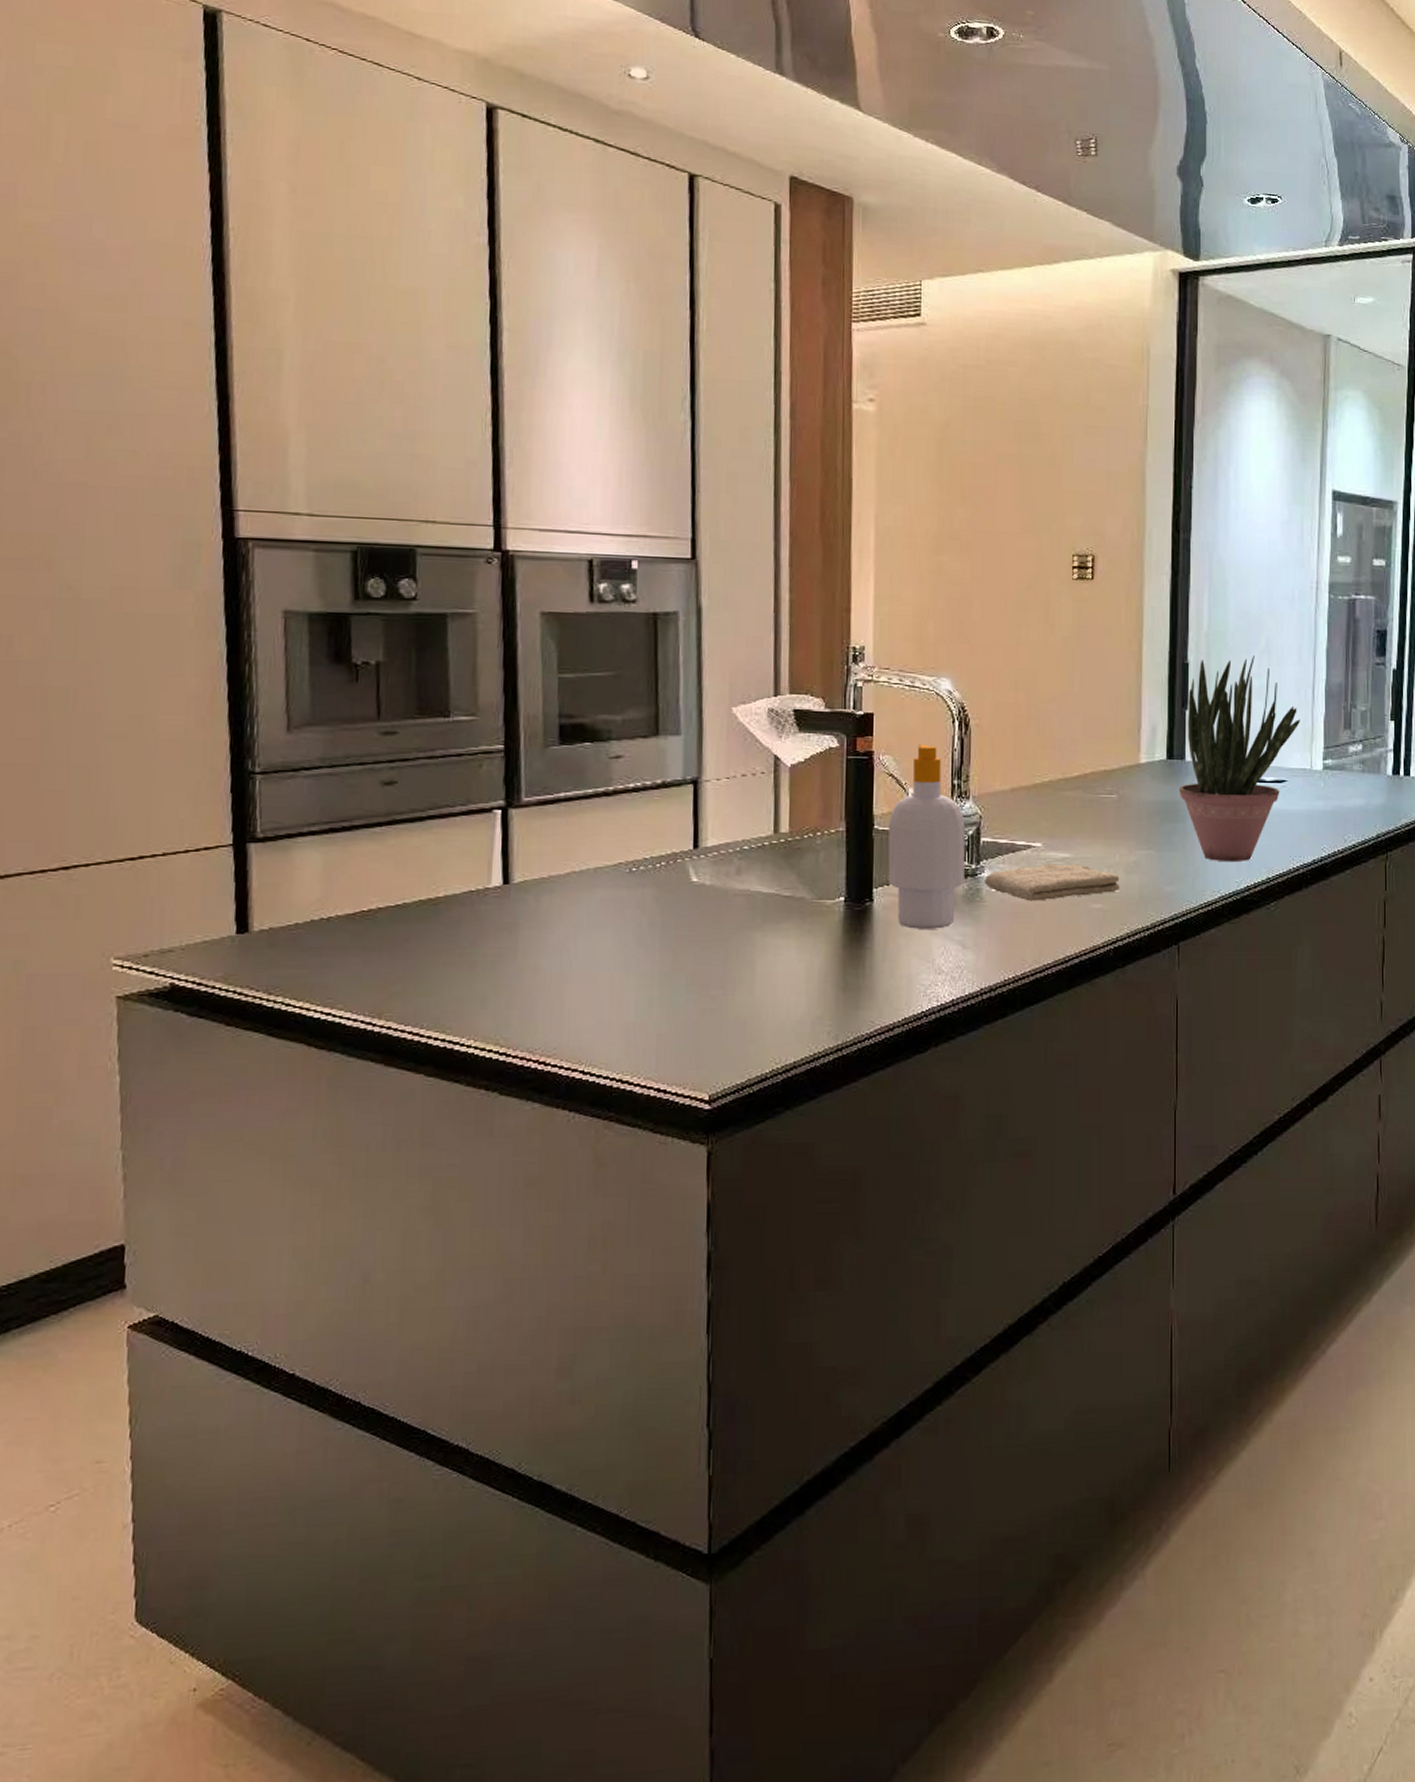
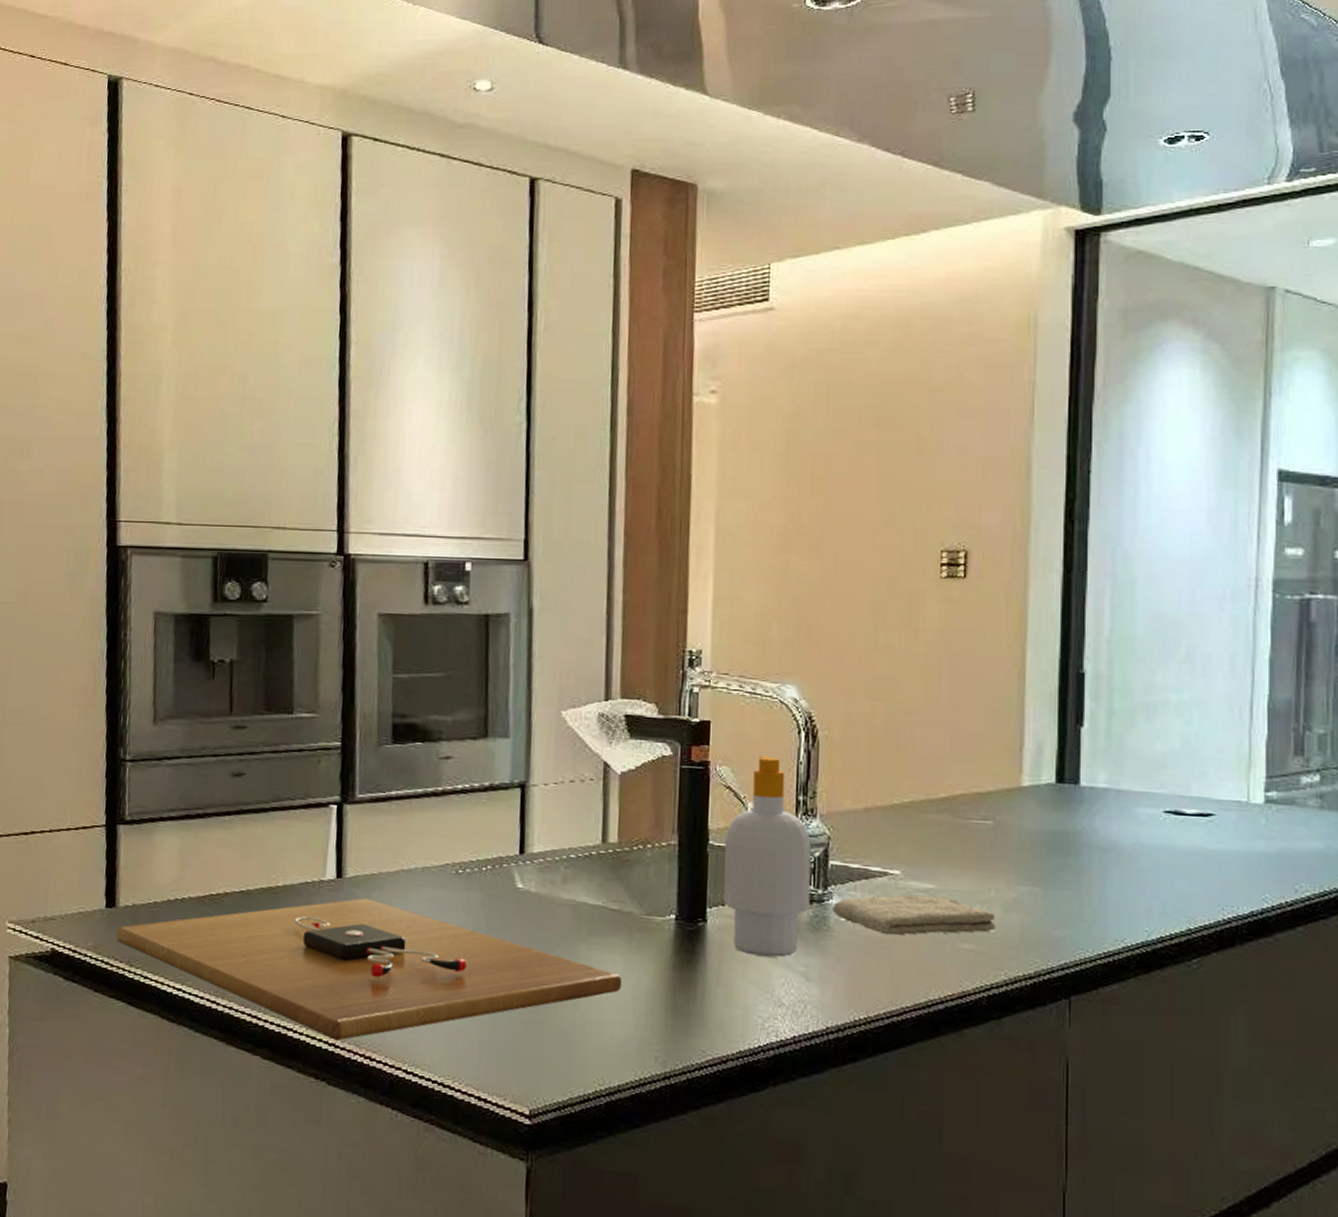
cutting board: none [250,903,796,1049] -> present [115,898,622,1041]
potted plant: present [1179,656,1300,861] -> none [1071,665,1233,908]

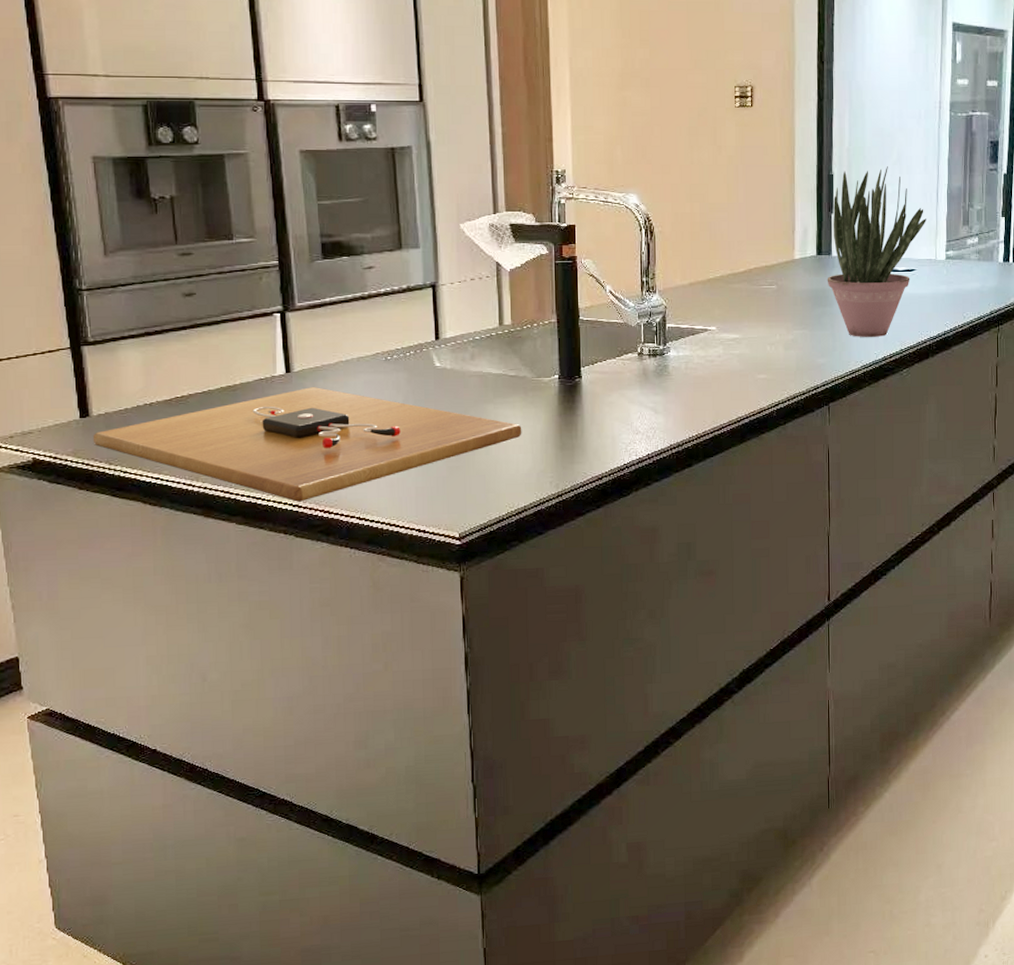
soap bottle: present [723,756,811,958] -> none [592,250,654,399]
washcloth: present [833,894,996,936] -> none [671,343,780,374]
potted plant: none [1071,665,1233,908] -> present [827,166,926,337]

